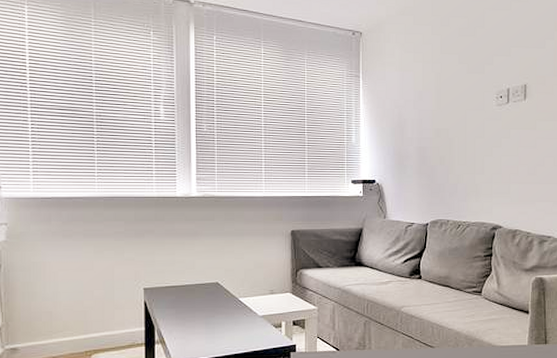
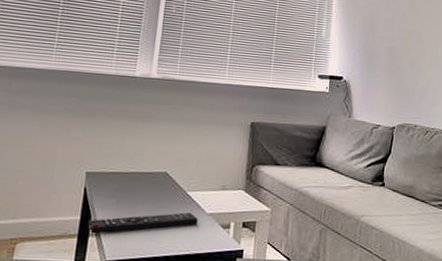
remote control: none [153,317,251,342] -> present [88,212,198,234]

